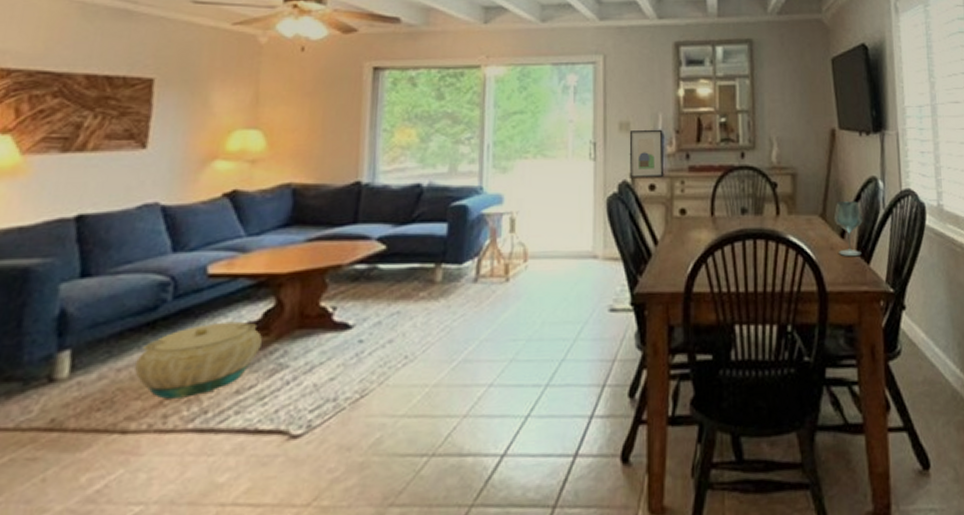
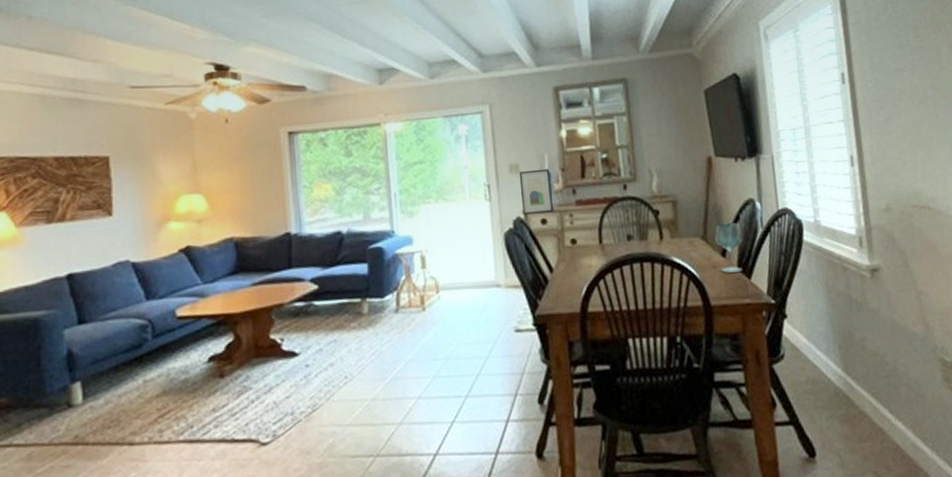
basket: present [135,321,262,399] -> none [132,353,227,418]

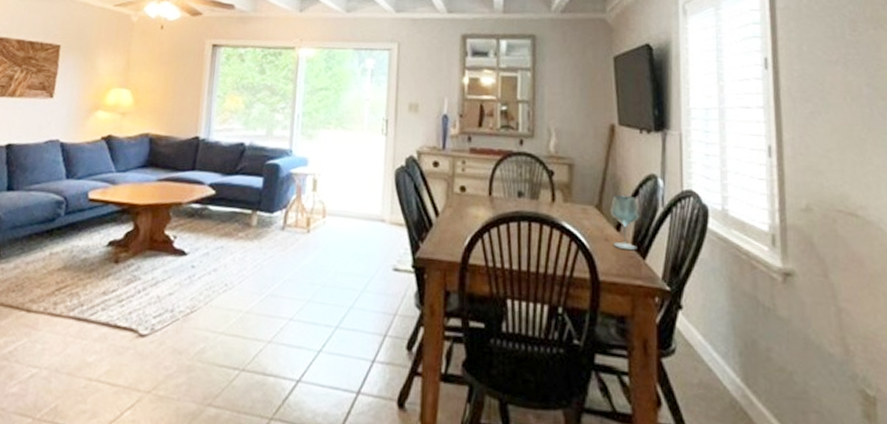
picture frame: present [519,168,553,215] -> none [416,111,448,156]

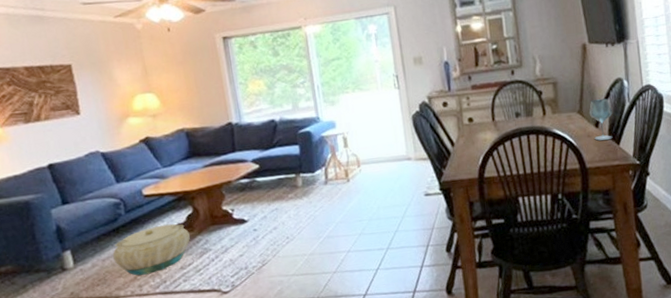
basket: none [38,236,123,292] -> present [113,223,190,276]

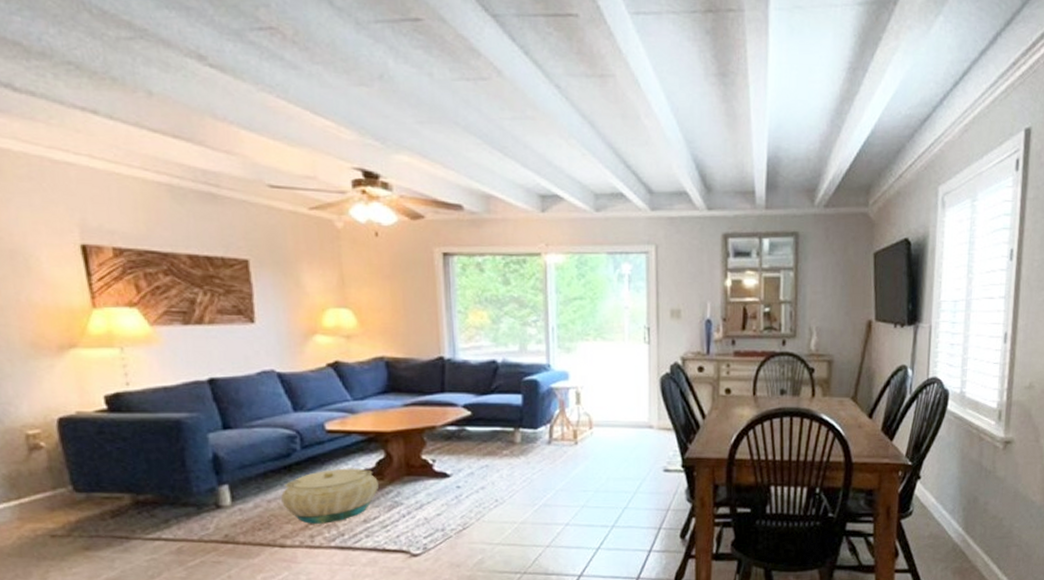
wine glass: present [589,98,613,141] -> none [863,386,890,434]

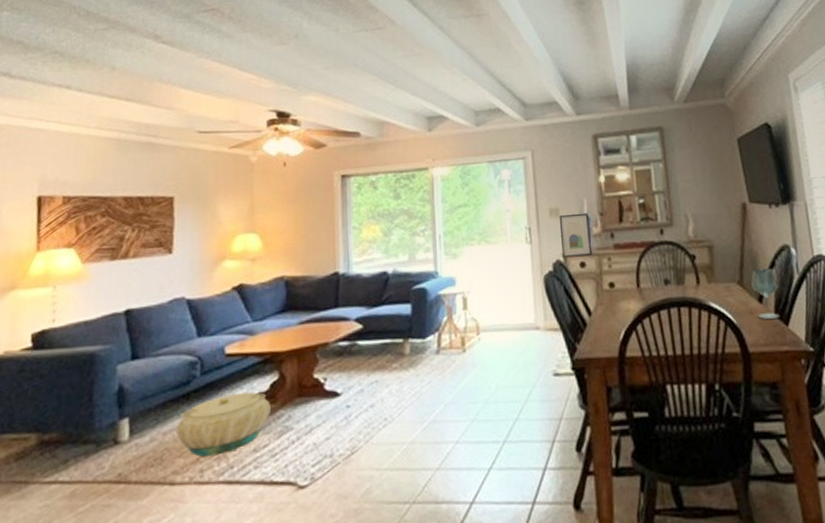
picture frame: none [680,316,711,361] -> present [559,213,592,258]
wine glass: none [863,386,890,434] -> present [750,268,780,320]

